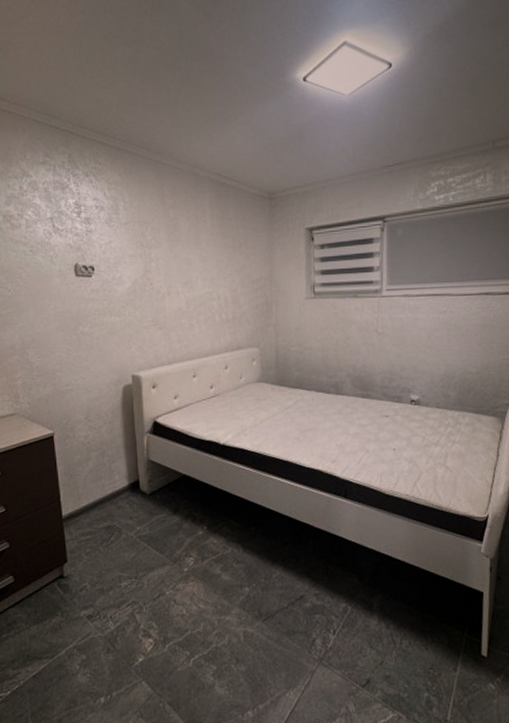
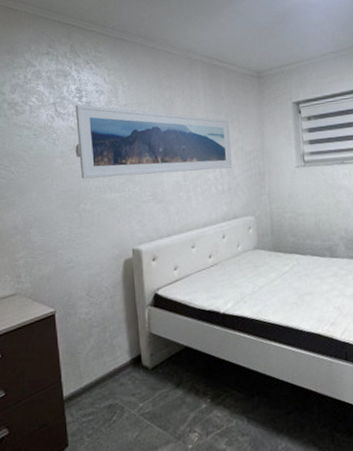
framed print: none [74,220,238,301] -> present [75,104,233,179]

